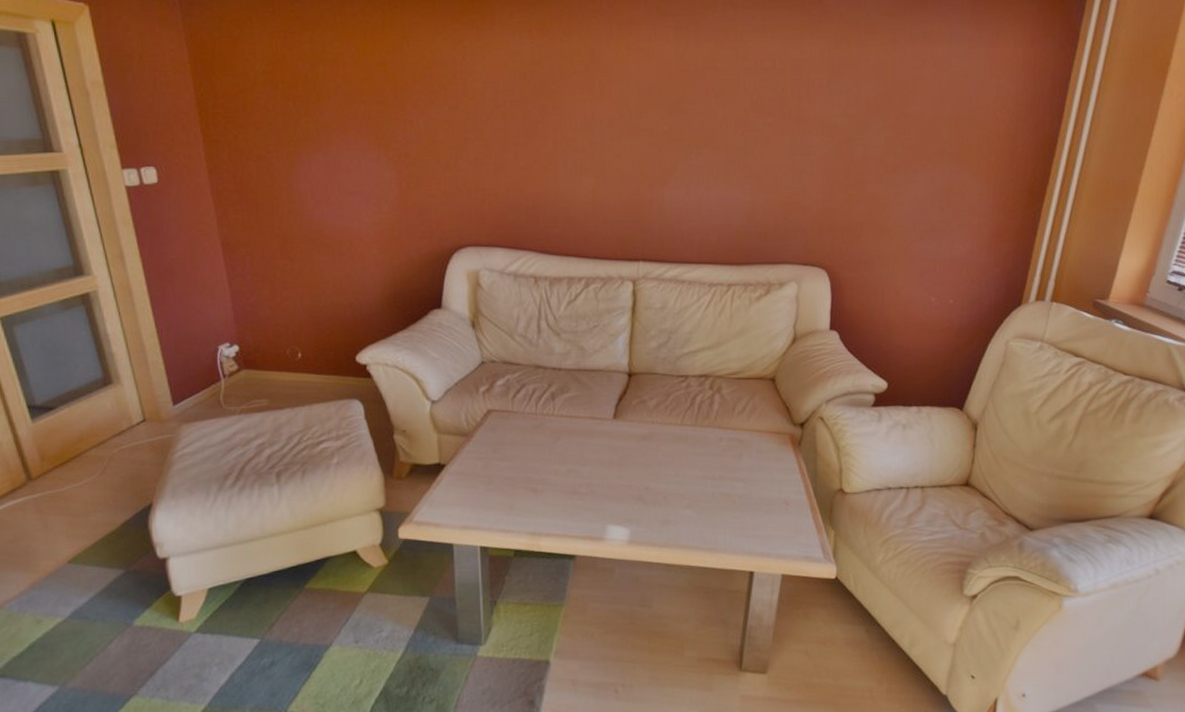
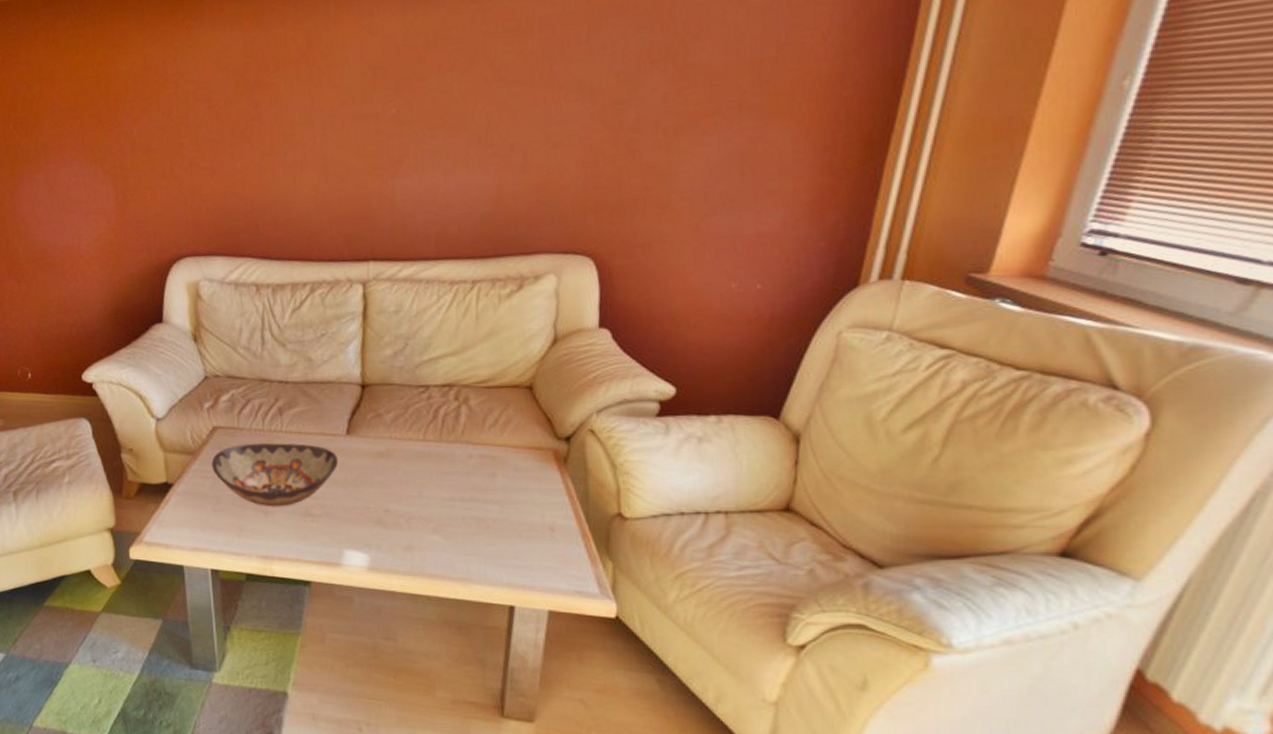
decorative bowl: none [485,426,605,486] -> present [211,443,339,507]

